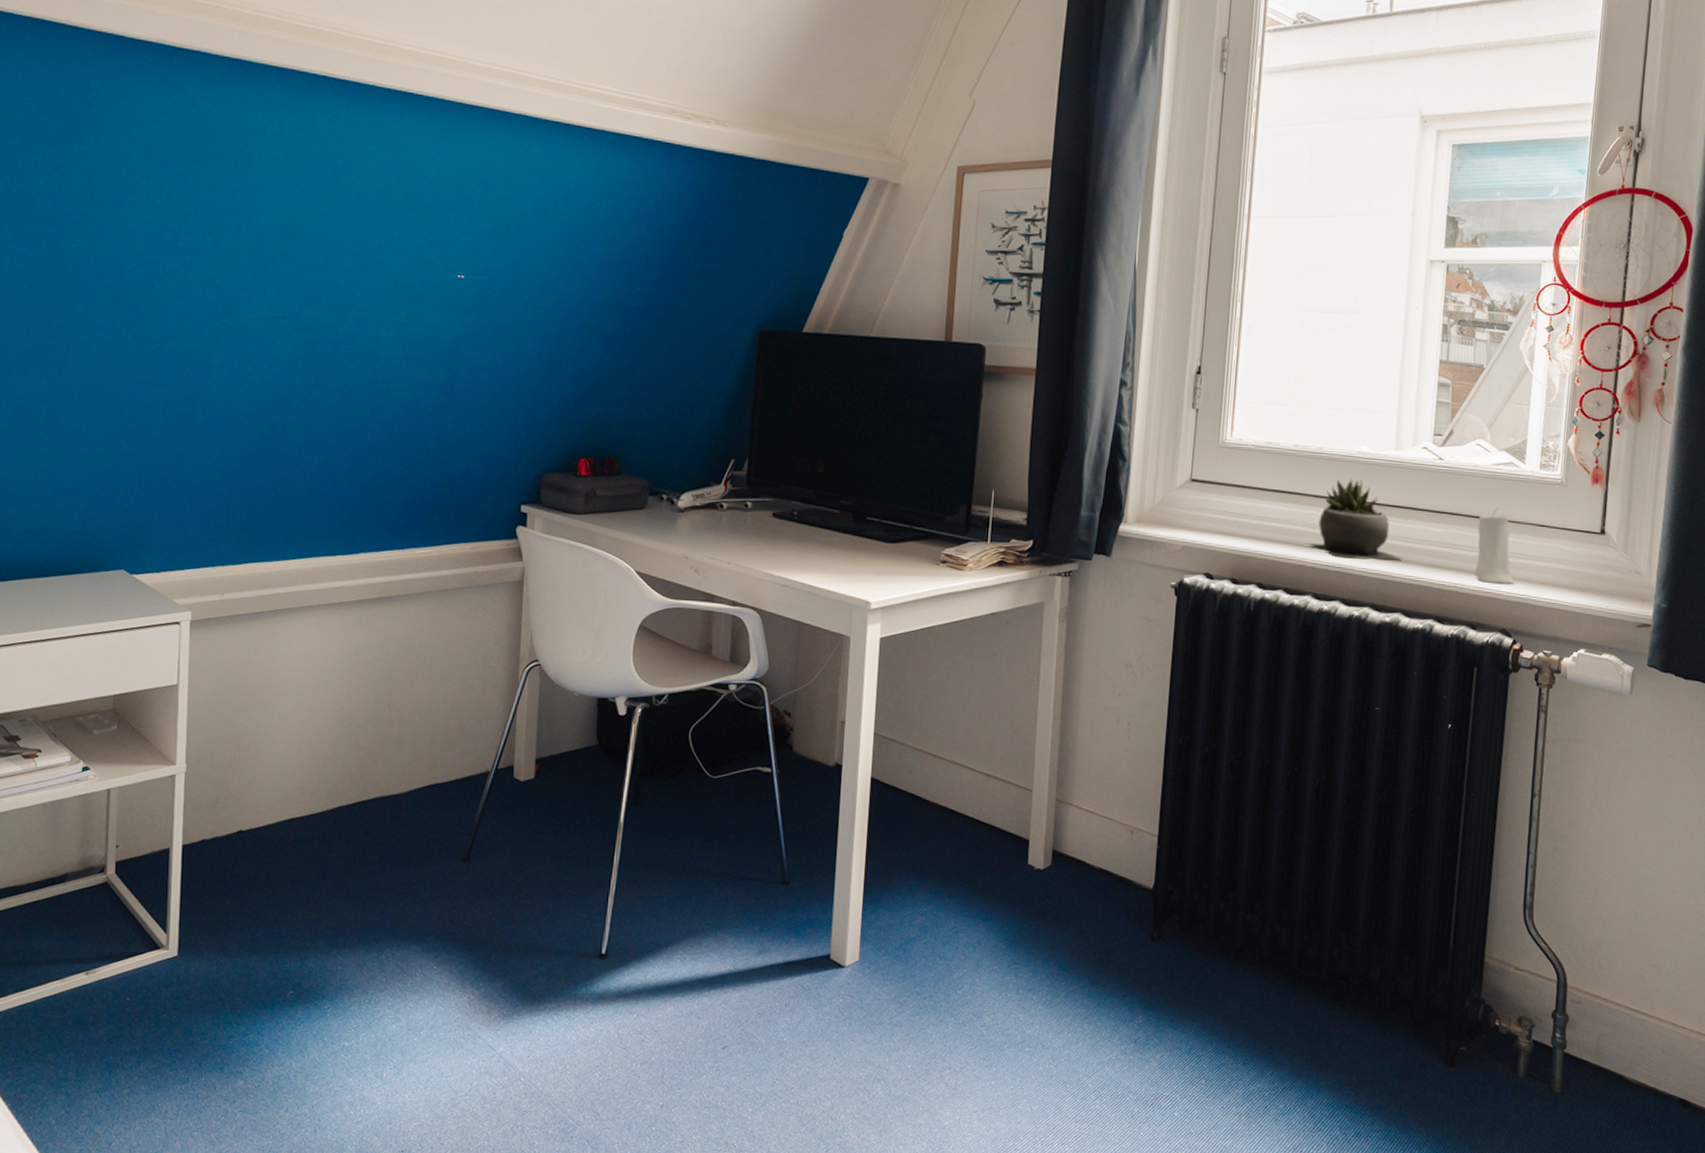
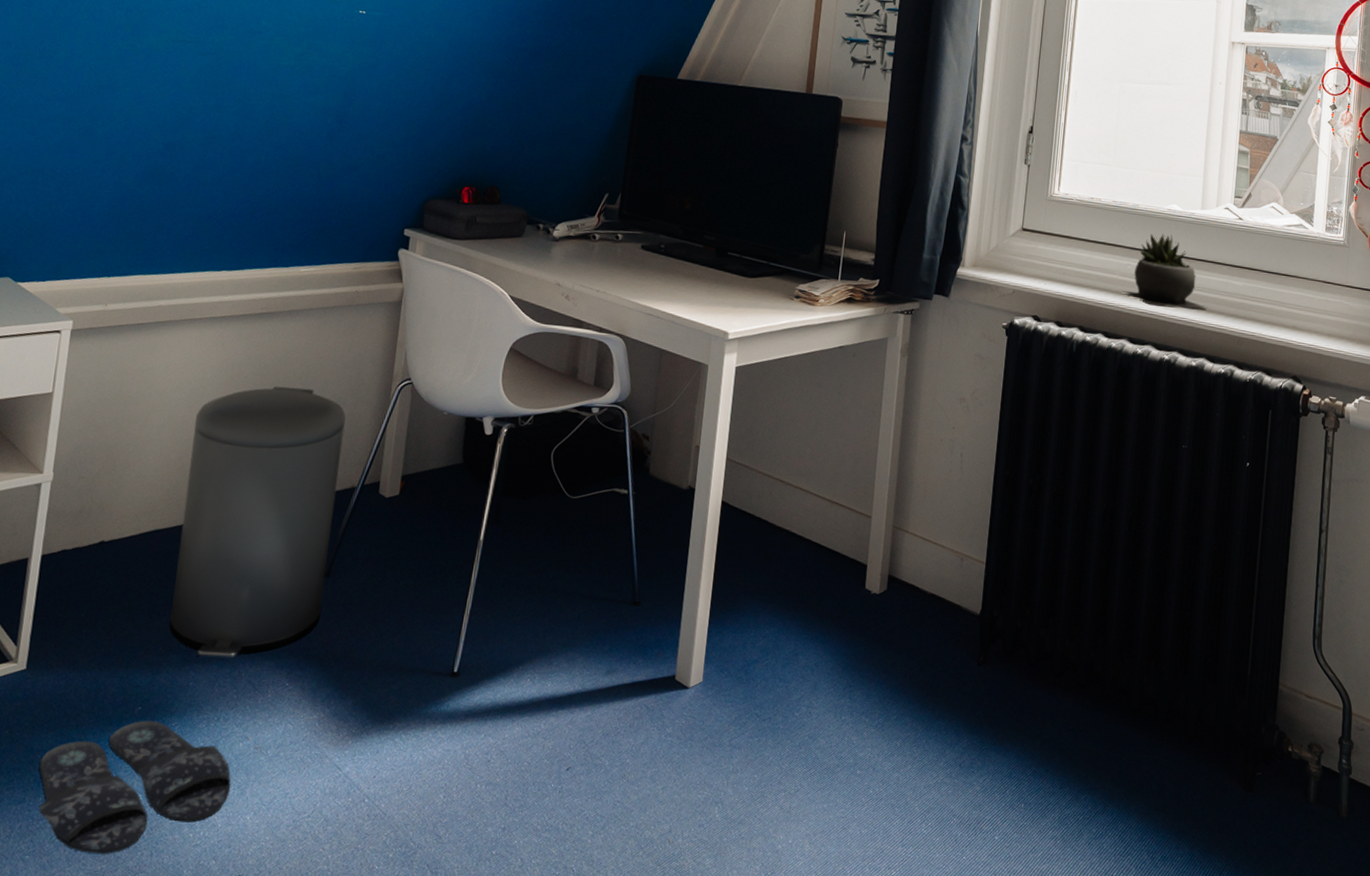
slippers: none [200,1003,387,1130] -> present [38,720,231,854]
pedal bin: none [313,671,474,944] -> present [168,386,346,659]
candle: present [1473,508,1515,584] -> none [1269,265,1304,335]

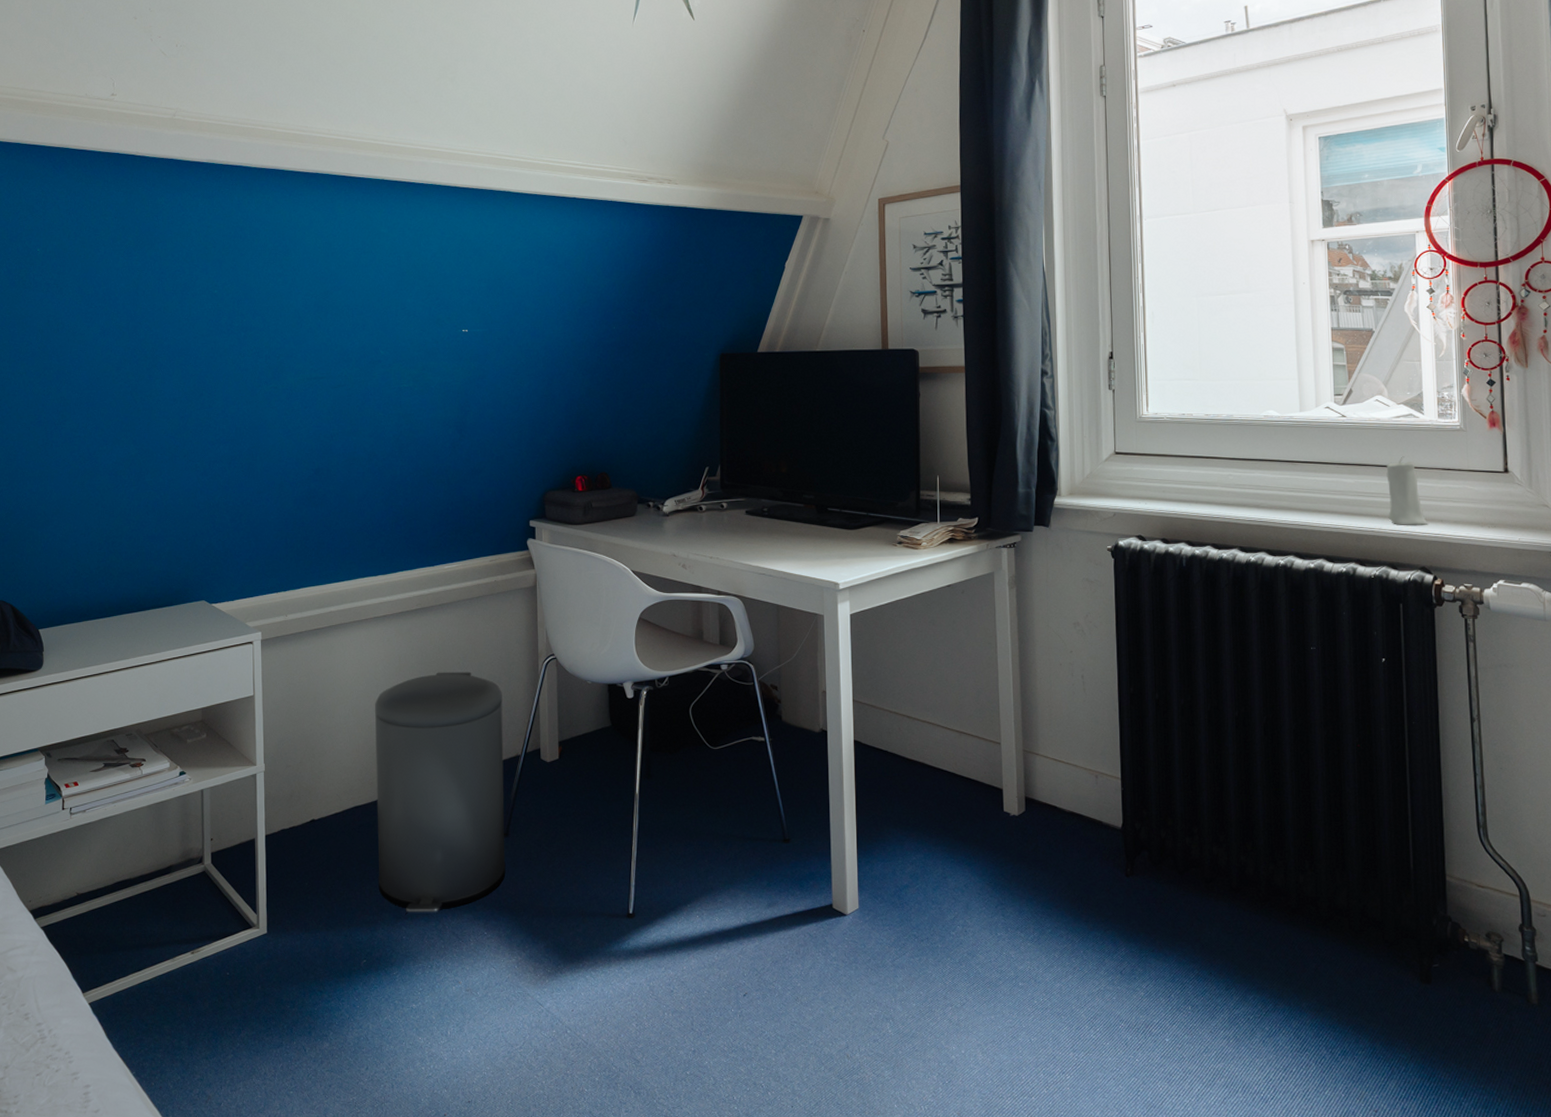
slippers: present [38,720,231,854] -> none [290,971,451,1087]
succulent plant: present [1122,234,1209,310] -> none [1226,440,1321,512]
candle: none [1269,265,1304,335] -> present [1386,456,1428,526]

